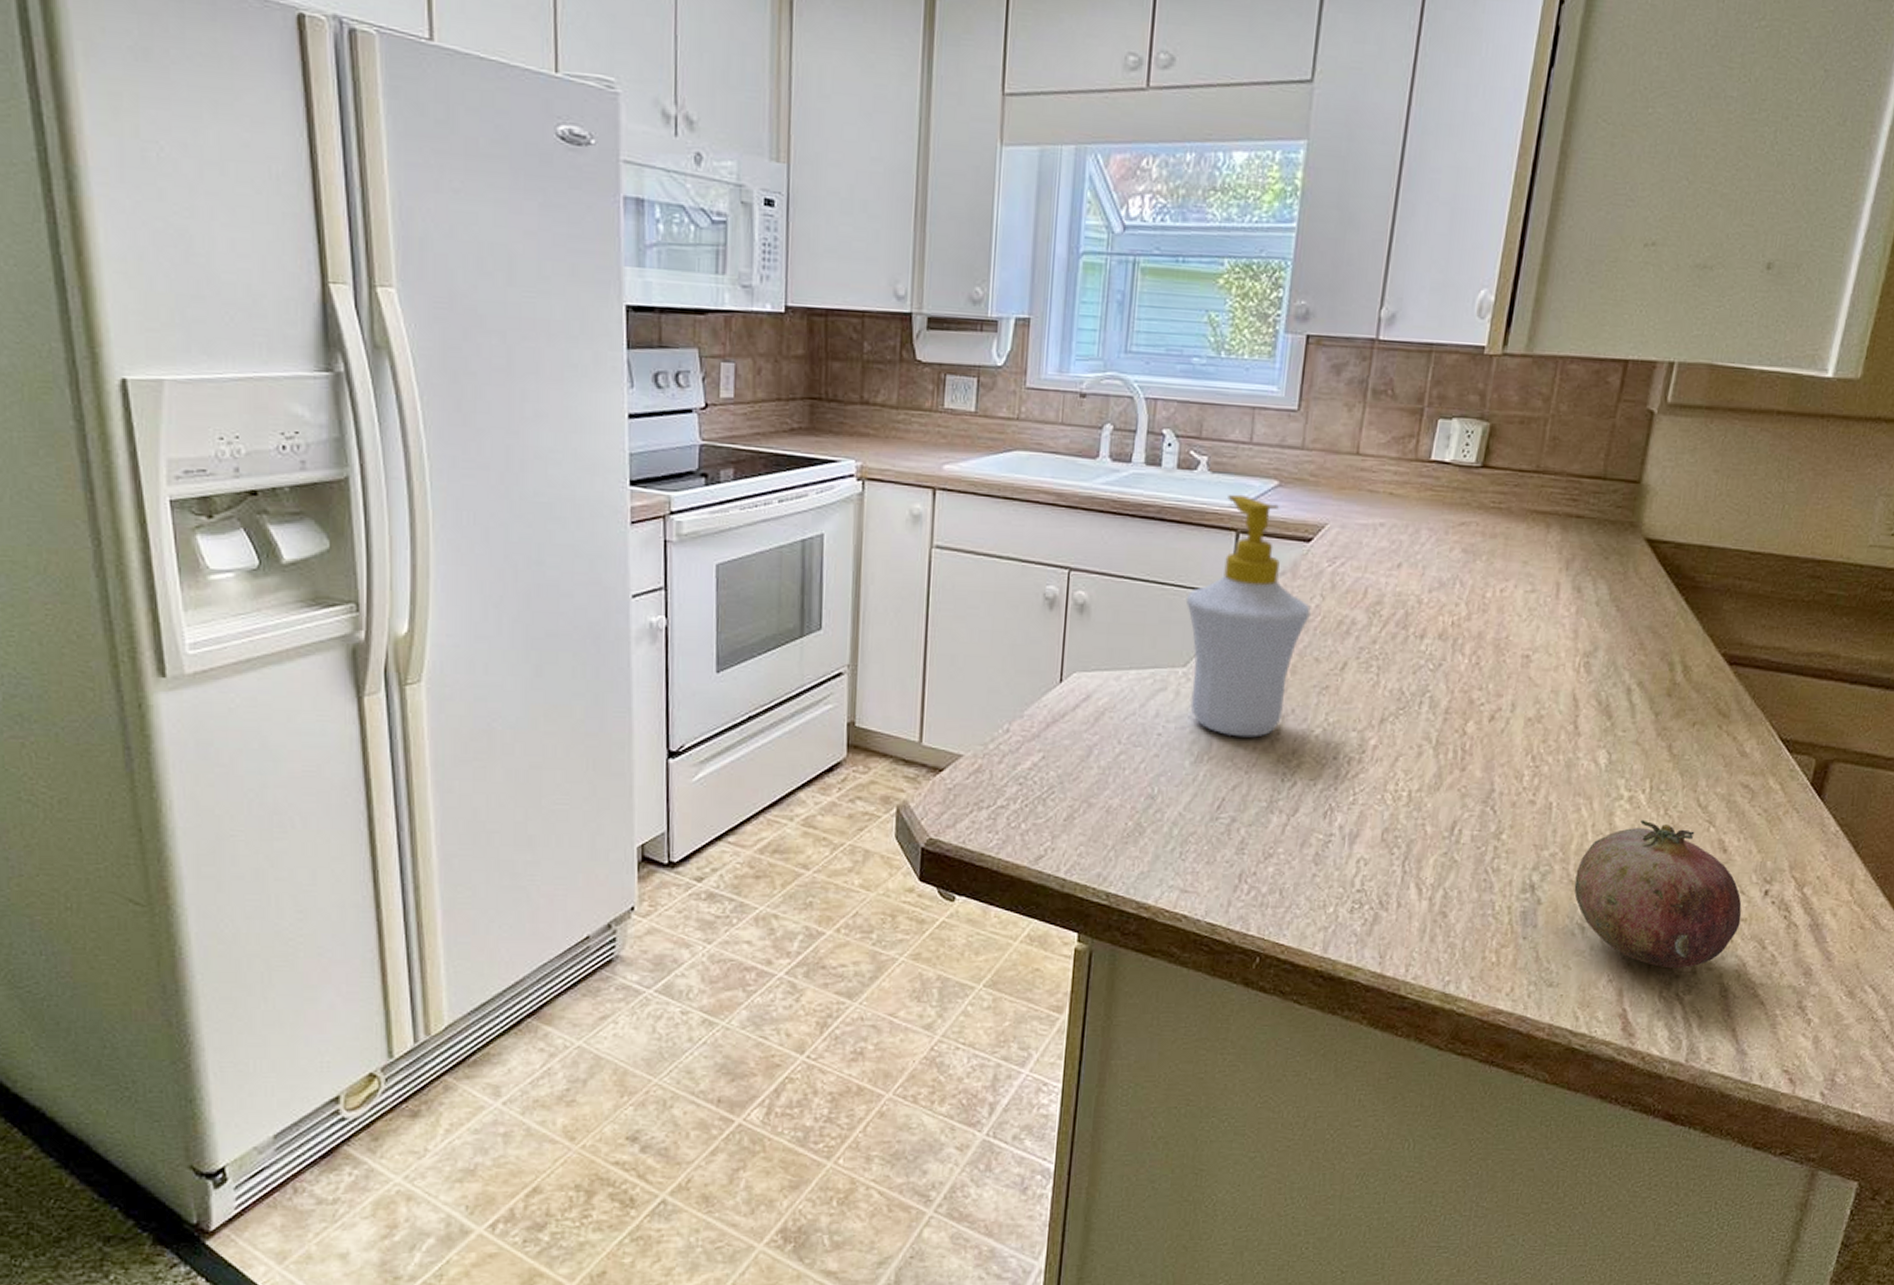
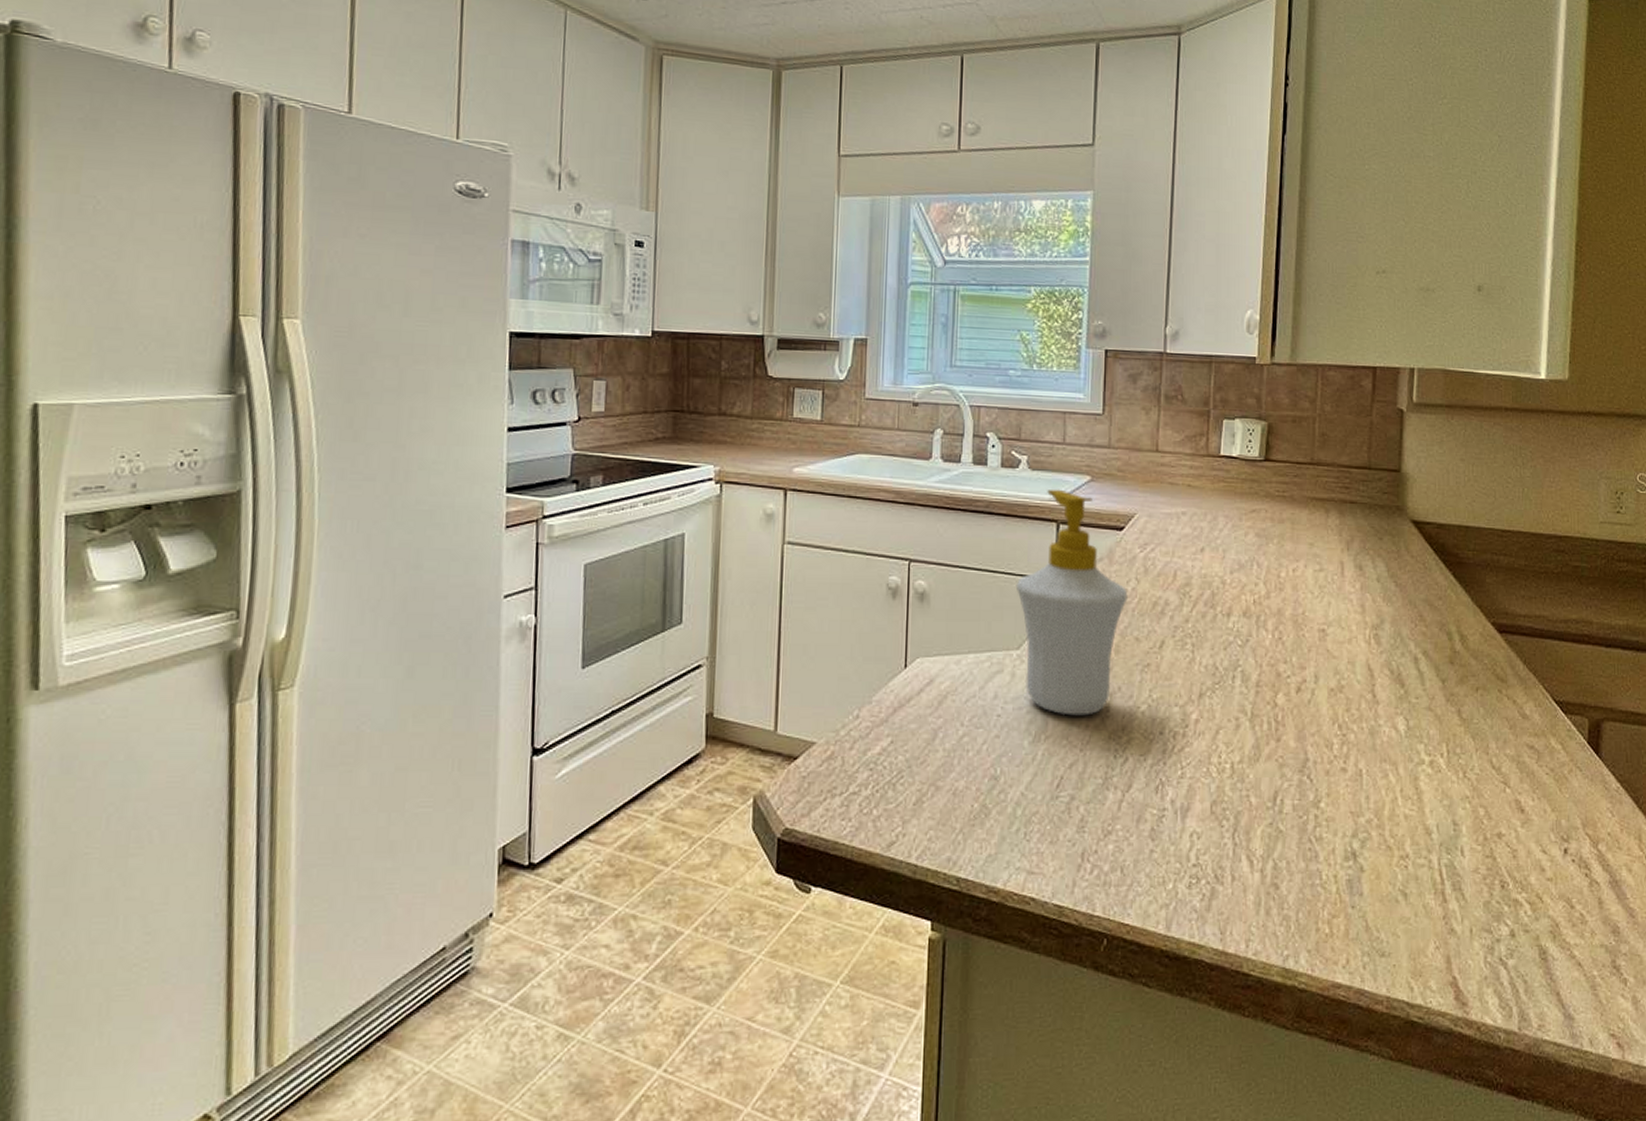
fruit: present [1574,819,1742,969] -> none [1392,783,1547,933]

